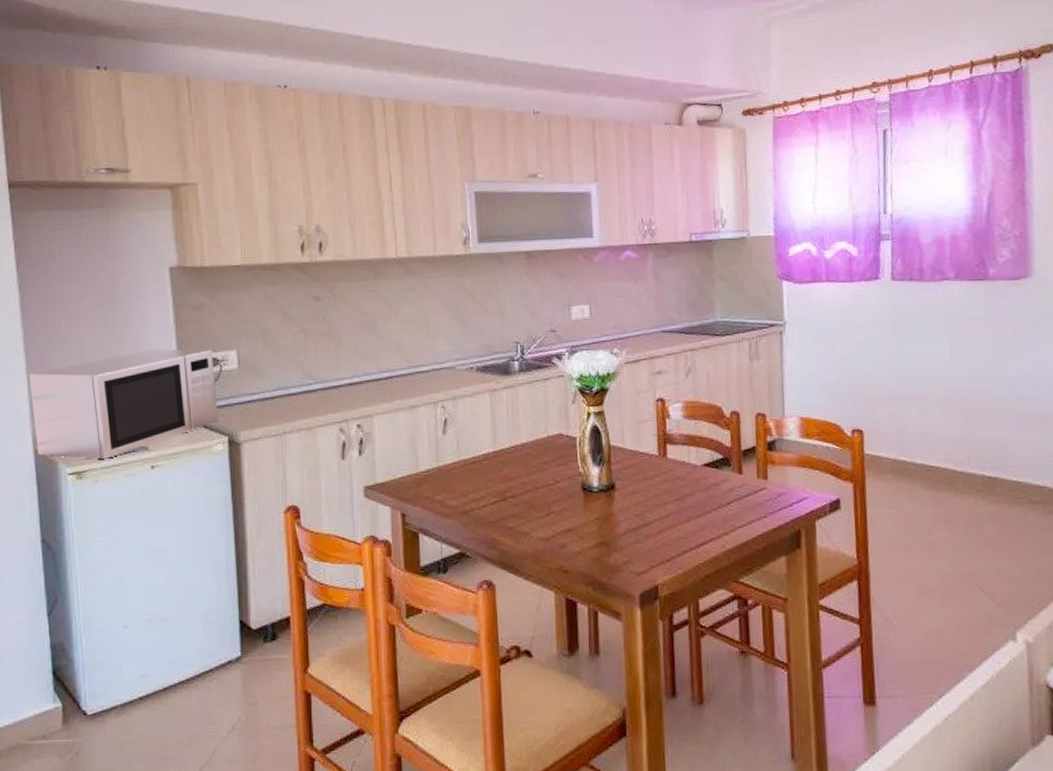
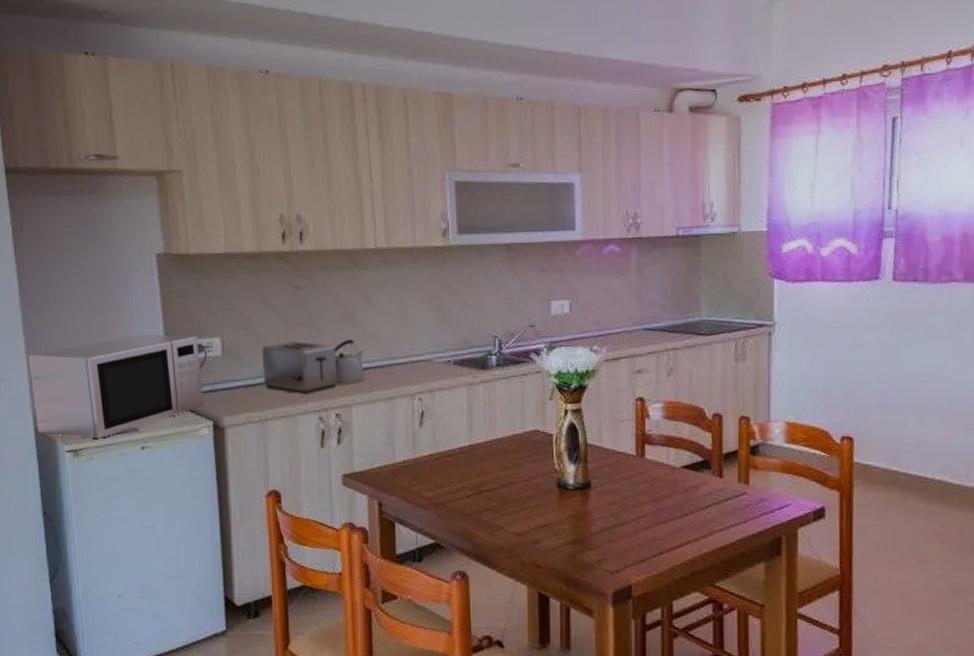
toaster: none [279,352,358,406] -> present [261,341,337,394]
kettle: none [355,349,388,397] -> present [334,339,366,386]

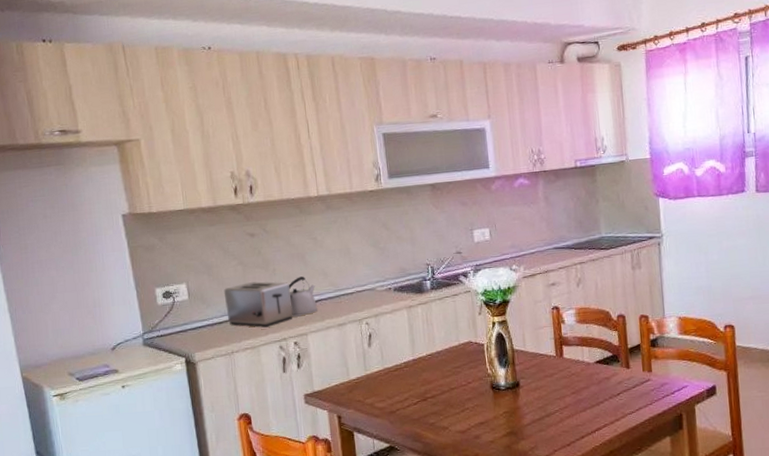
microwave: present [28,334,204,439] -> none [11,284,176,383]

